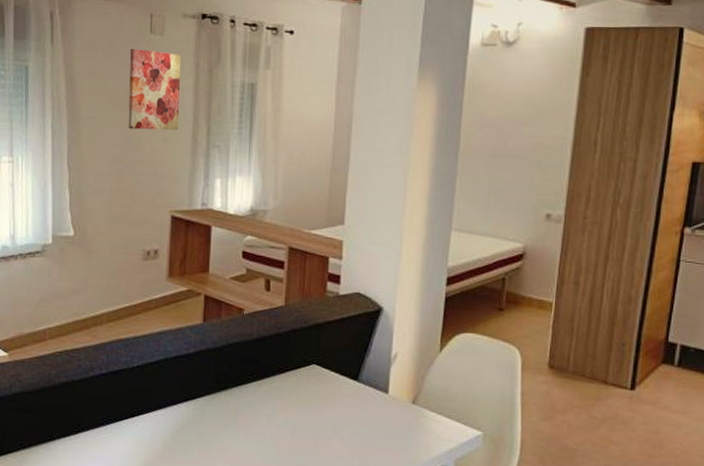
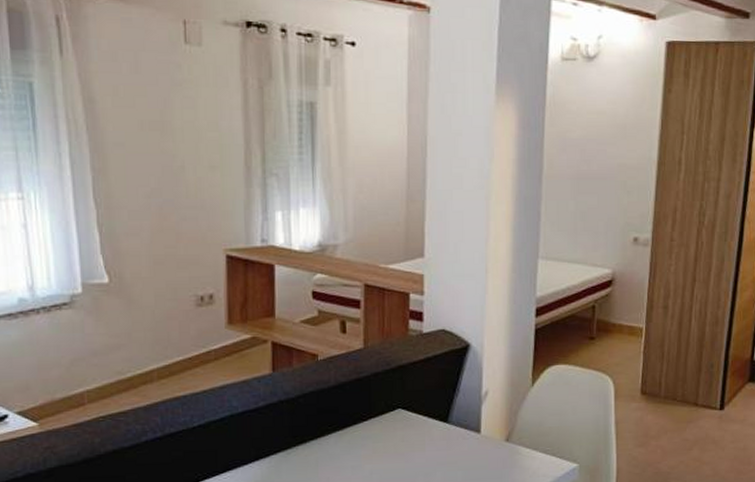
wall art: present [128,48,182,131] -> none [161,61,228,158]

